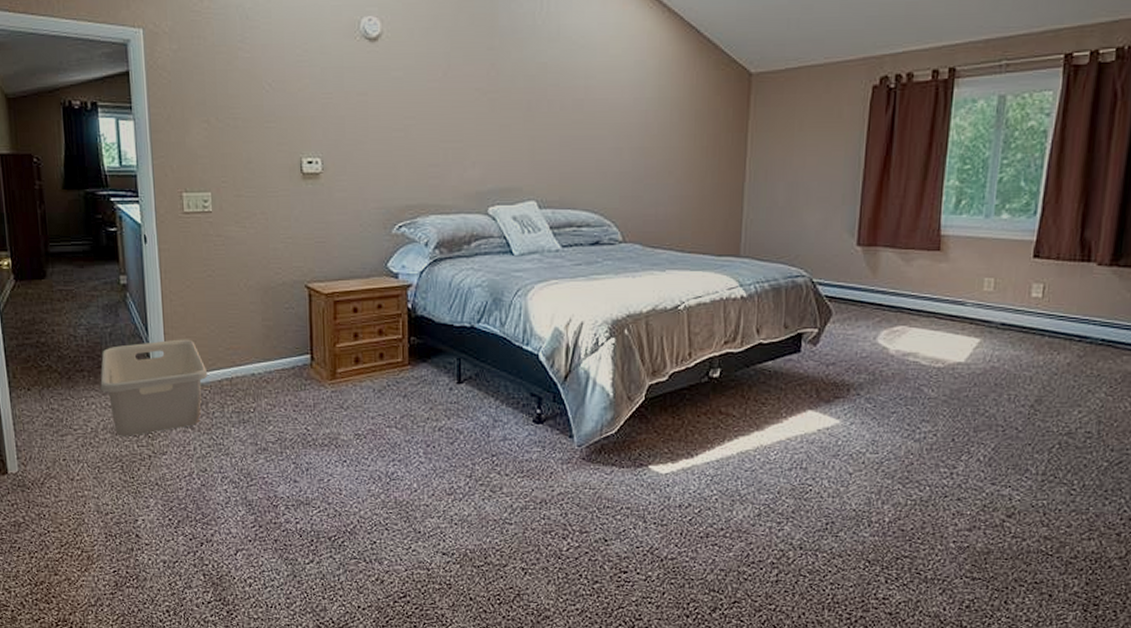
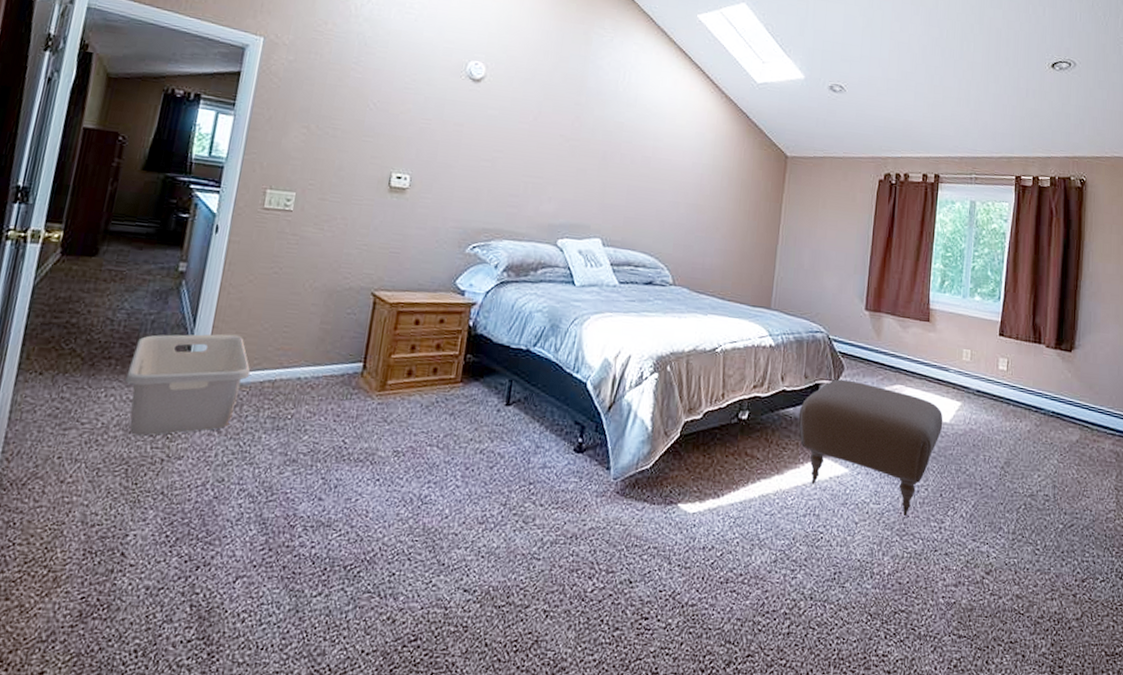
ottoman: none [778,326,957,463] -> present [798,379,943,516]

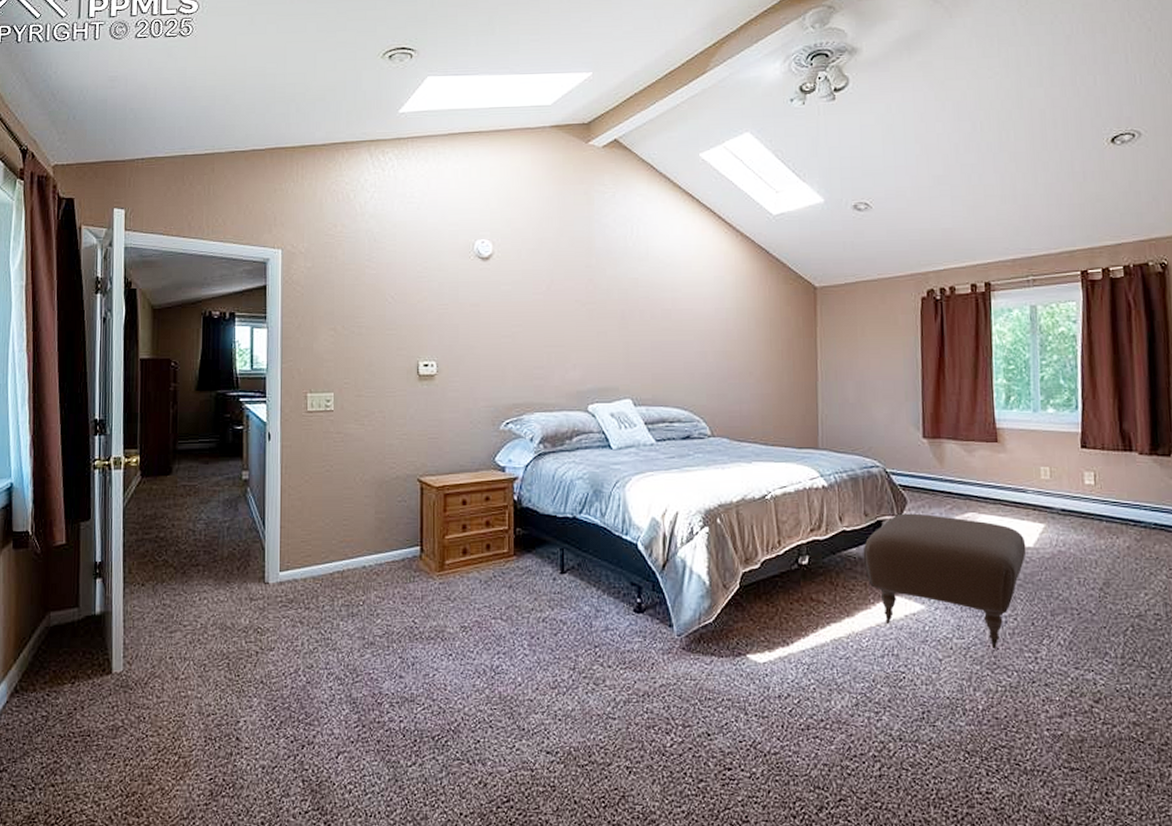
laundry basket: present [125,333,251,436] -> none [214,532,320,632]

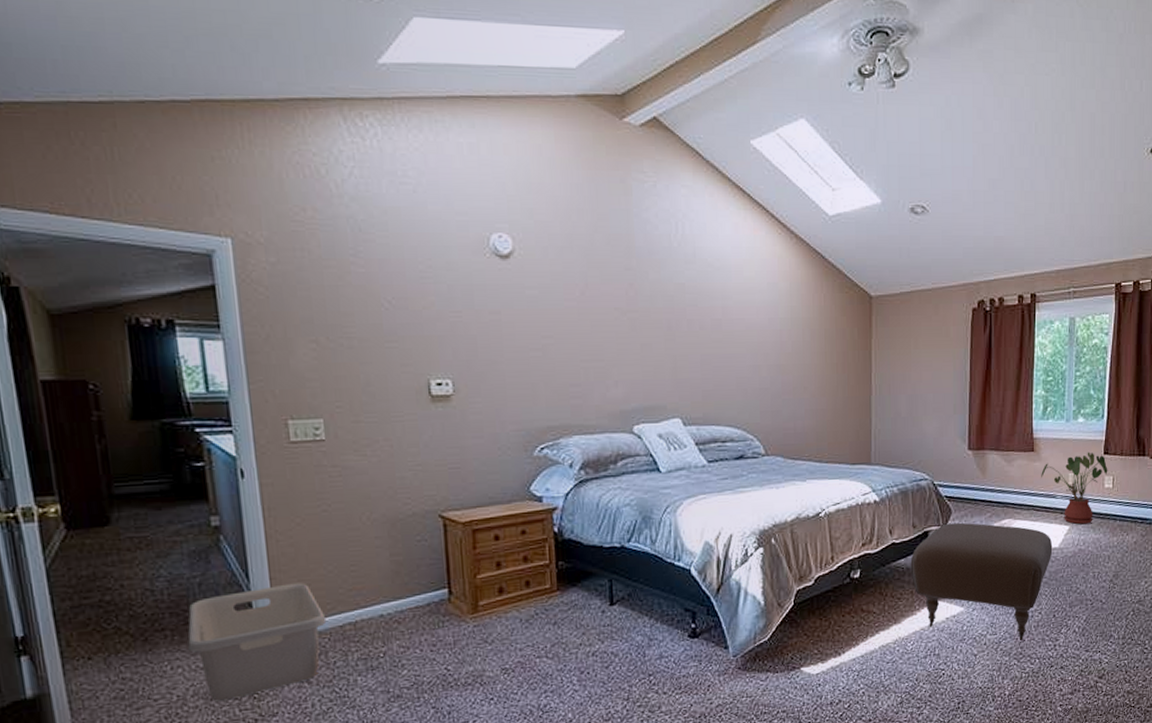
laundry basket: none [214,532,320,632] -> present [187,582,327,702]
house plant: none [1007,444,1088,523] -> present [1041,452,1108,525]

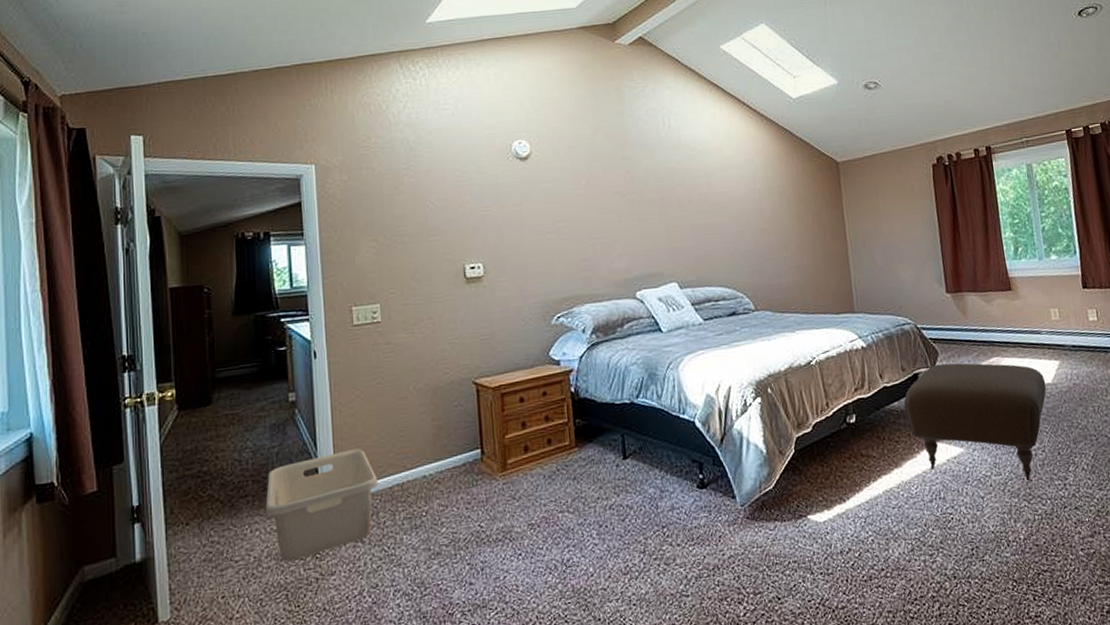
house plant: present [1041,452,1108,525] -> none [1022,287,1090,359]

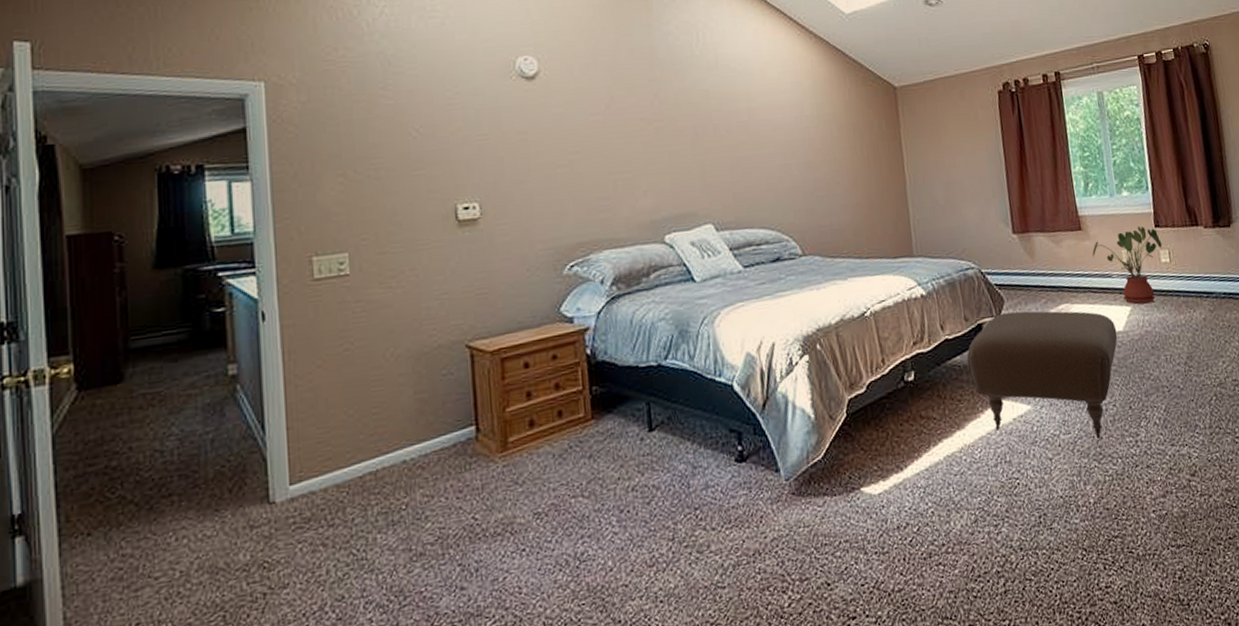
laundry basket: present [265,448,379,562] -> none [196,430,346,575]
house plant: none [1022,287,1090,359] -> present [1092,226,1162,304]

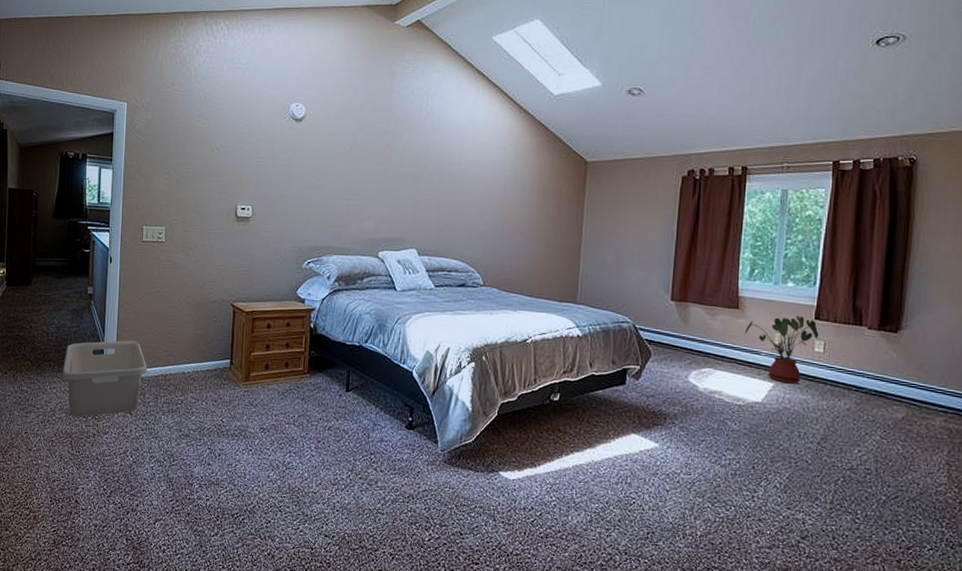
laundry basket: none [196,430,346,575] -> present [62,340,148,417]
ottoman: present [967,311,1118,439] -> none [607,364,755,485]

